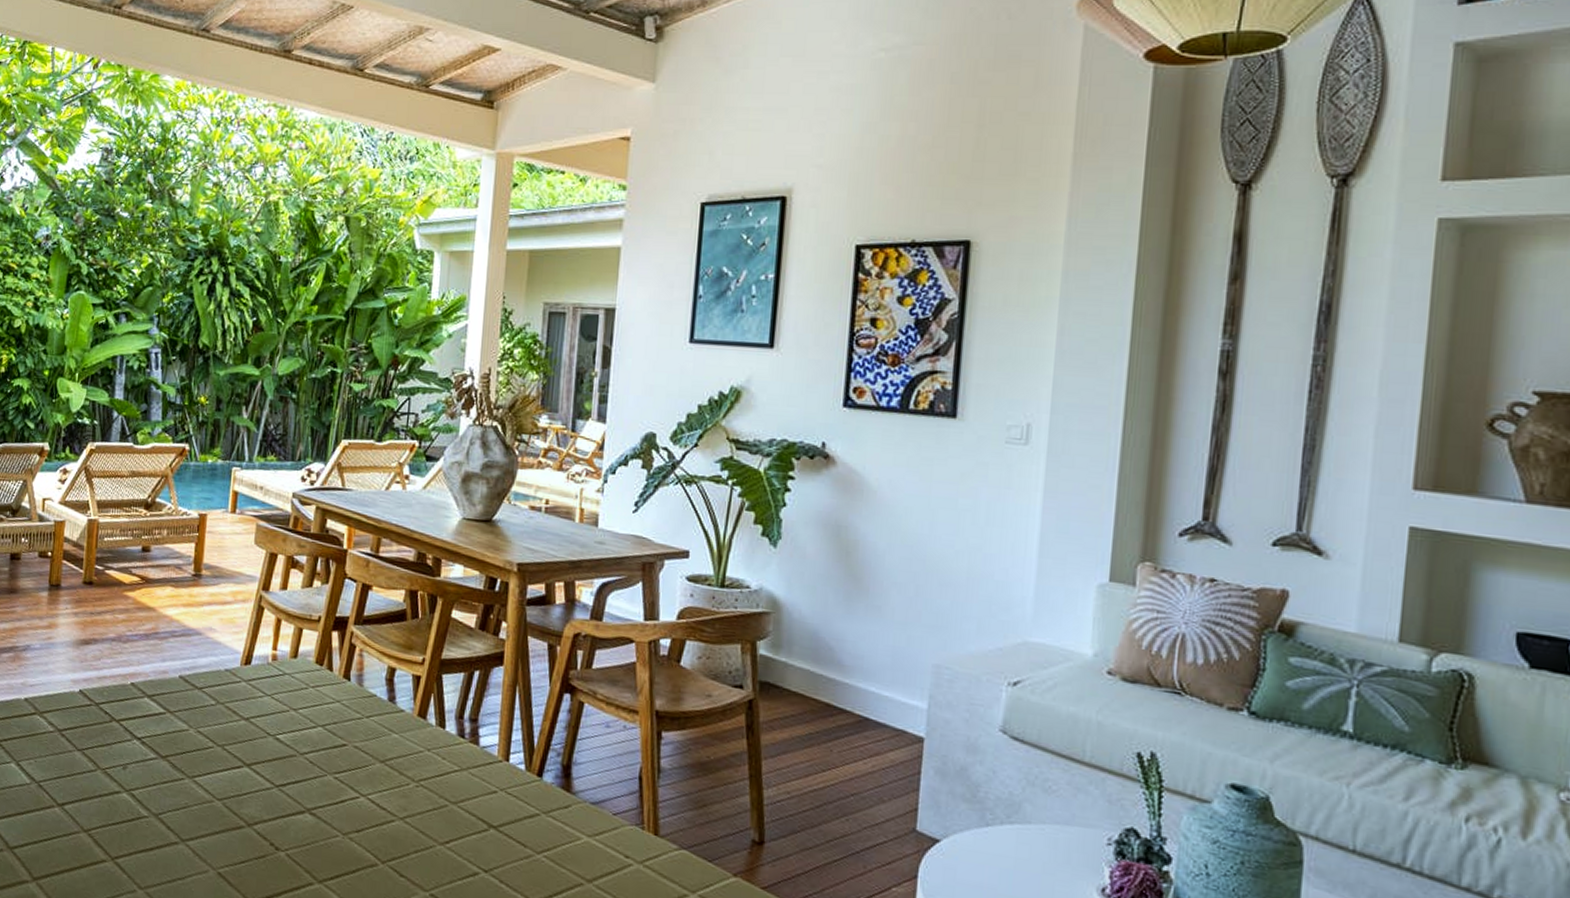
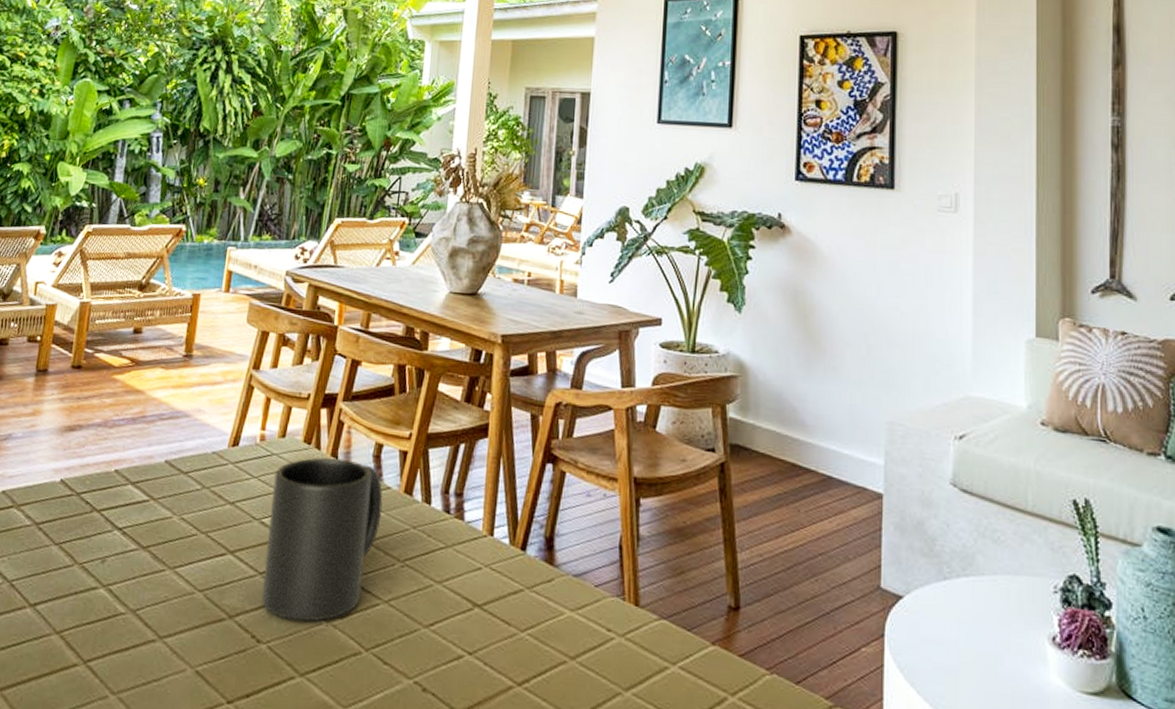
mug: none [278,678,397,833] -> present [261,457,383,621]

